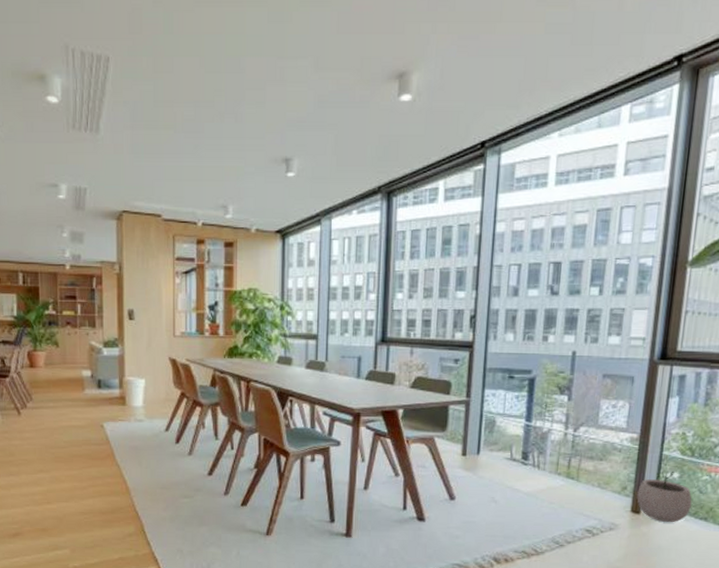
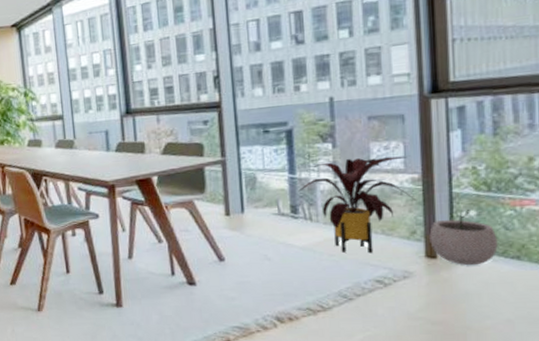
house plant: none [531,412,631,504] -> present [298,156,416,254]

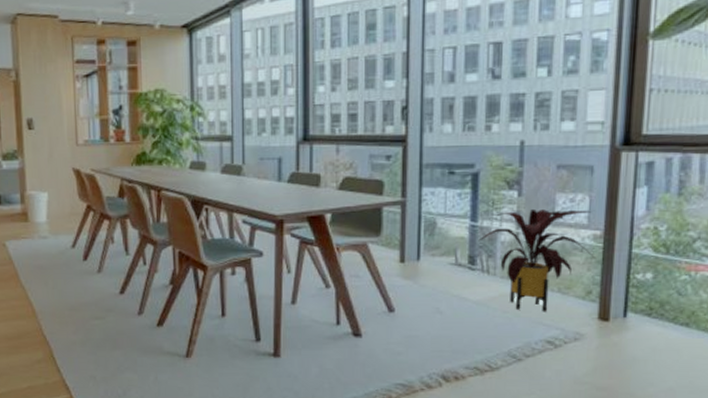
plant pot: present [429,210,498,266] -> none [604,272,670,330]

